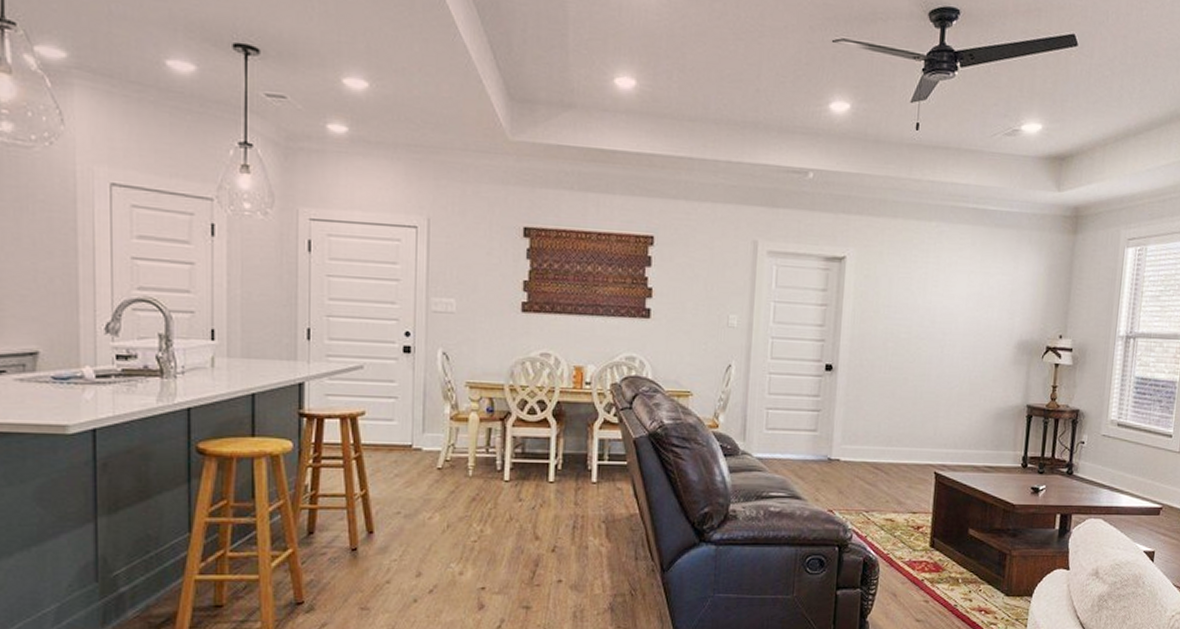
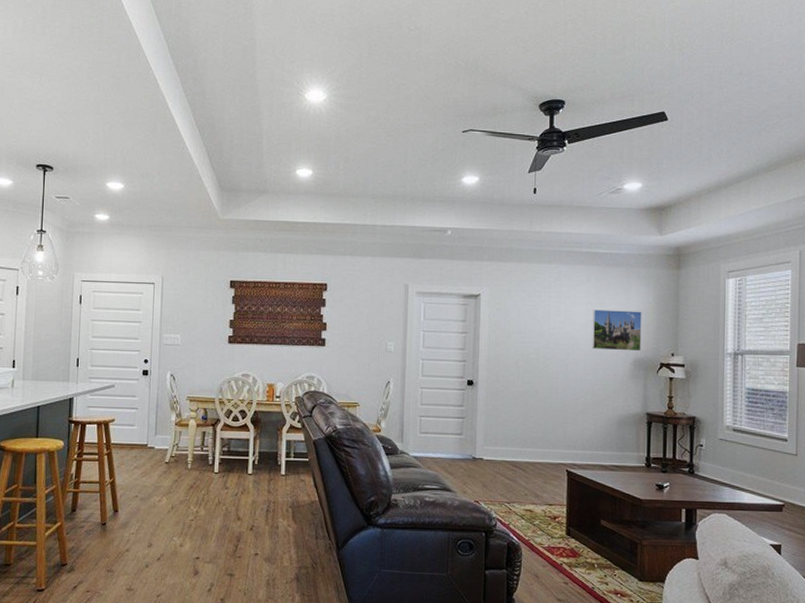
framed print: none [972,280,1031,332] -> present [592,309,642,352]

